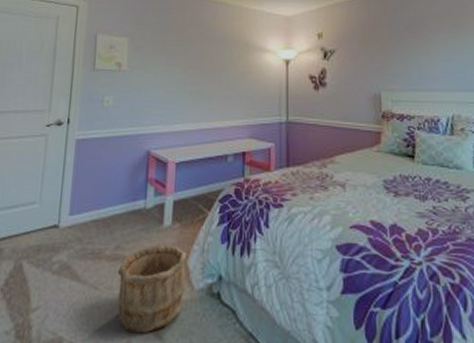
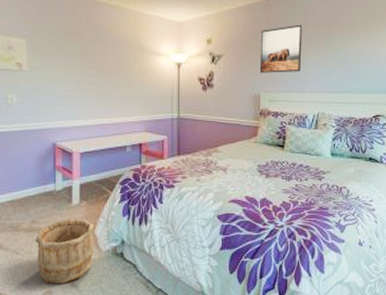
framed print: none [377,15,428,69] -> present [259,24,303,73]

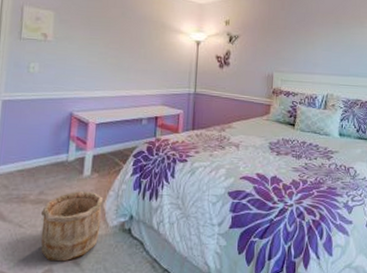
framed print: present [259,24,303,73] -> none [273,12,314,55]

